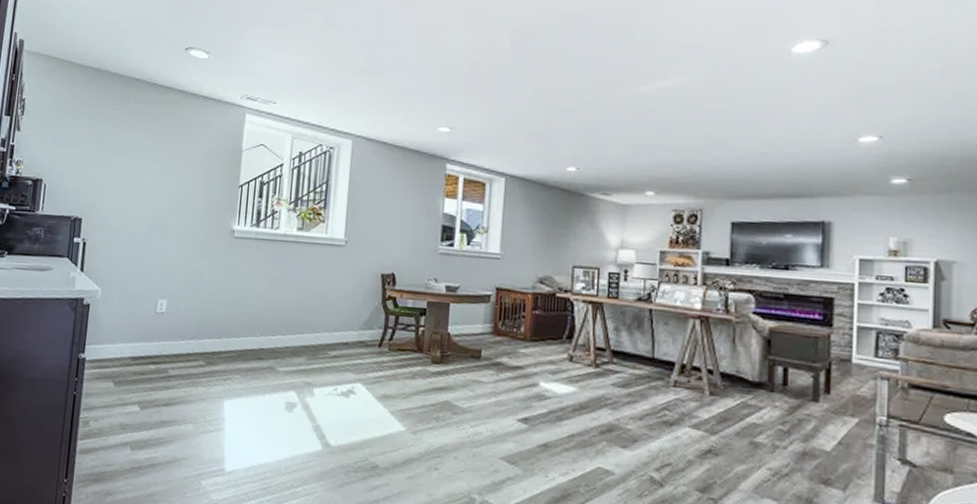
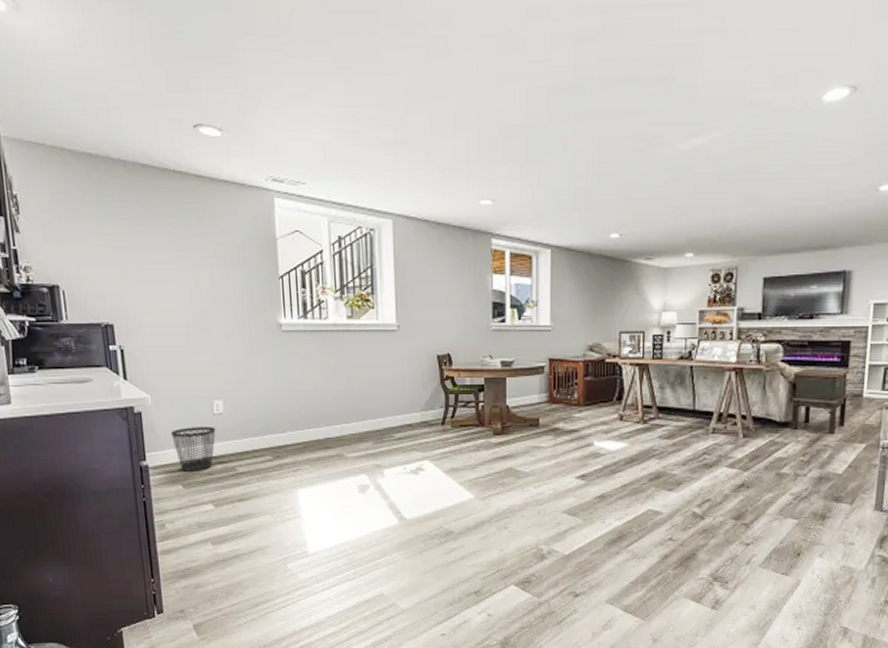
wastebasket: none [112,323,156,370] -> present [170,426,216,471]

